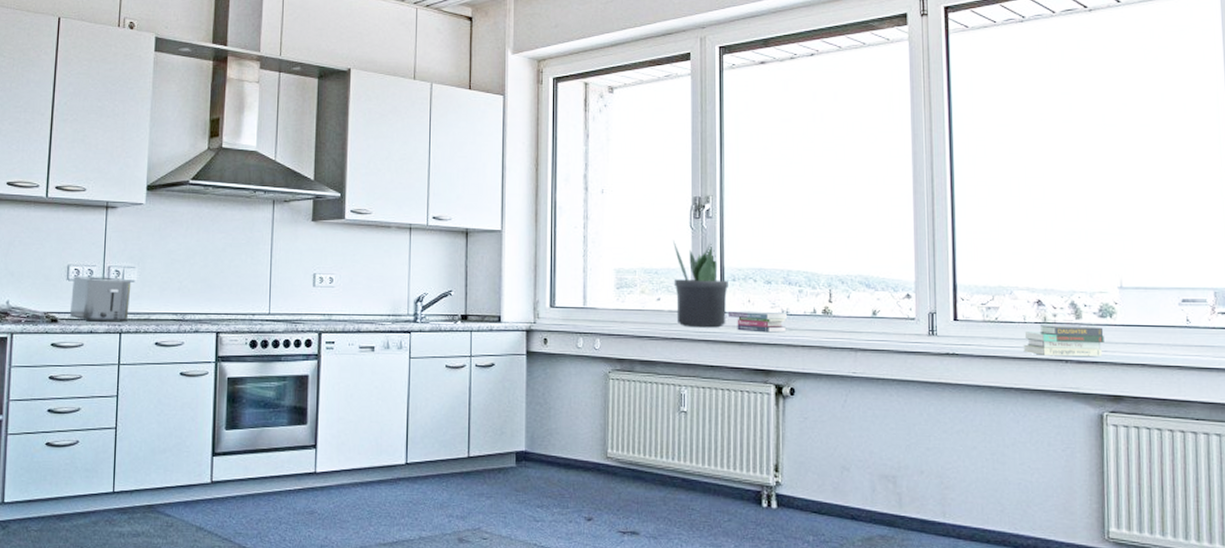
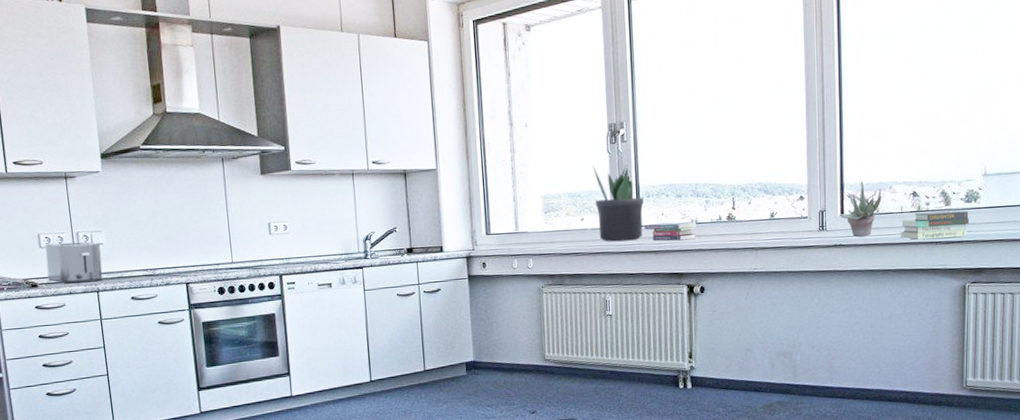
succulent plant: none [952,283,1001,347] -> present [839,181,882,238]

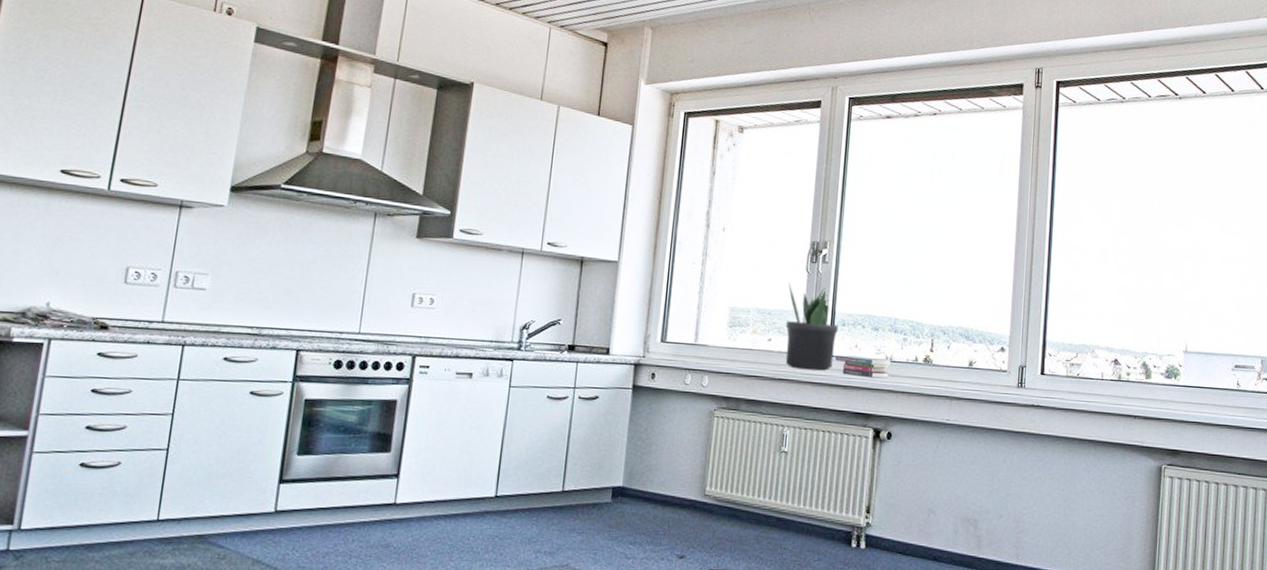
toaster: present [45,241,103,284] -> none [124,280,203,332]
succulent plant: present [839,181,882,238] -> none [1039,341,1084,401]
books: present [900,210,969,240] -> none [1099,382,1168,413]

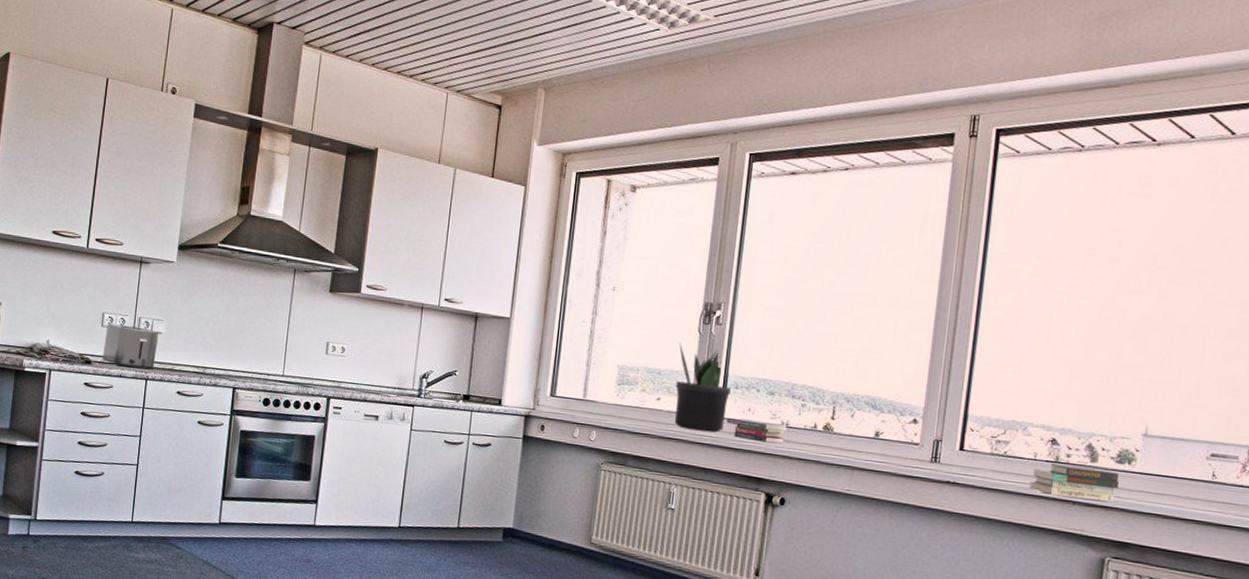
toaster: none [124,280,203,332] -> present [102,323,159,369]
books: none [1099,382,1168,413] -> present [1029,464,1120,502]

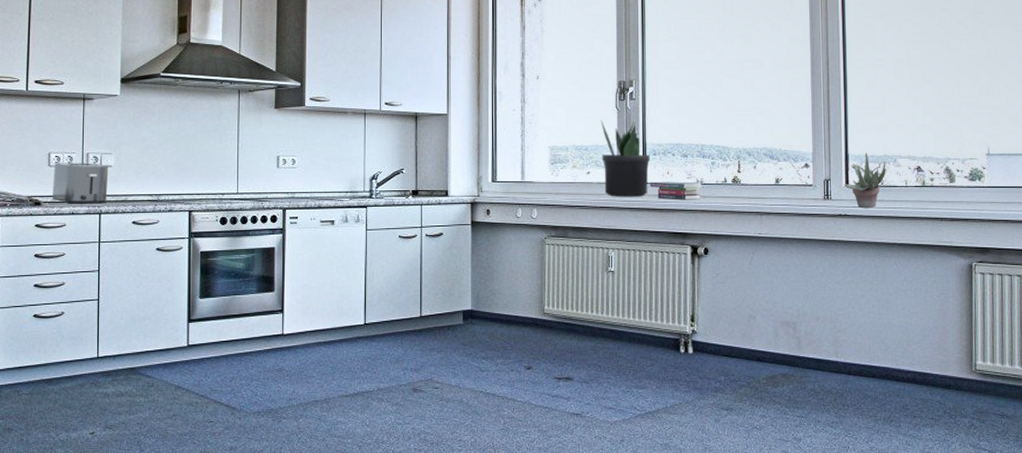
succulent plant: none [957,416,1014,480] -> present [844,153,886,209]
books: present [1029,464,1120,502] -> none [905,188,974,214]

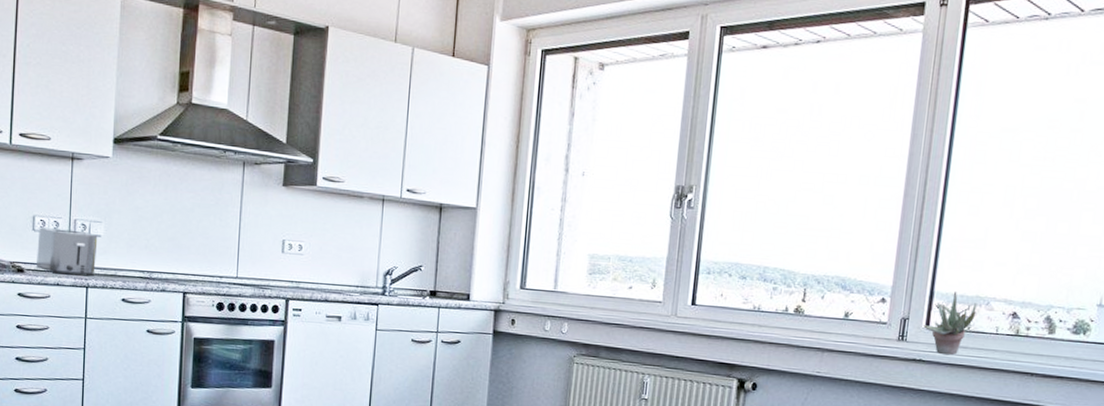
planter: present [601,121,650,197] -> none [646,230,703,320]
books: present [650,181,702,200] -> none [699,303,759,329]

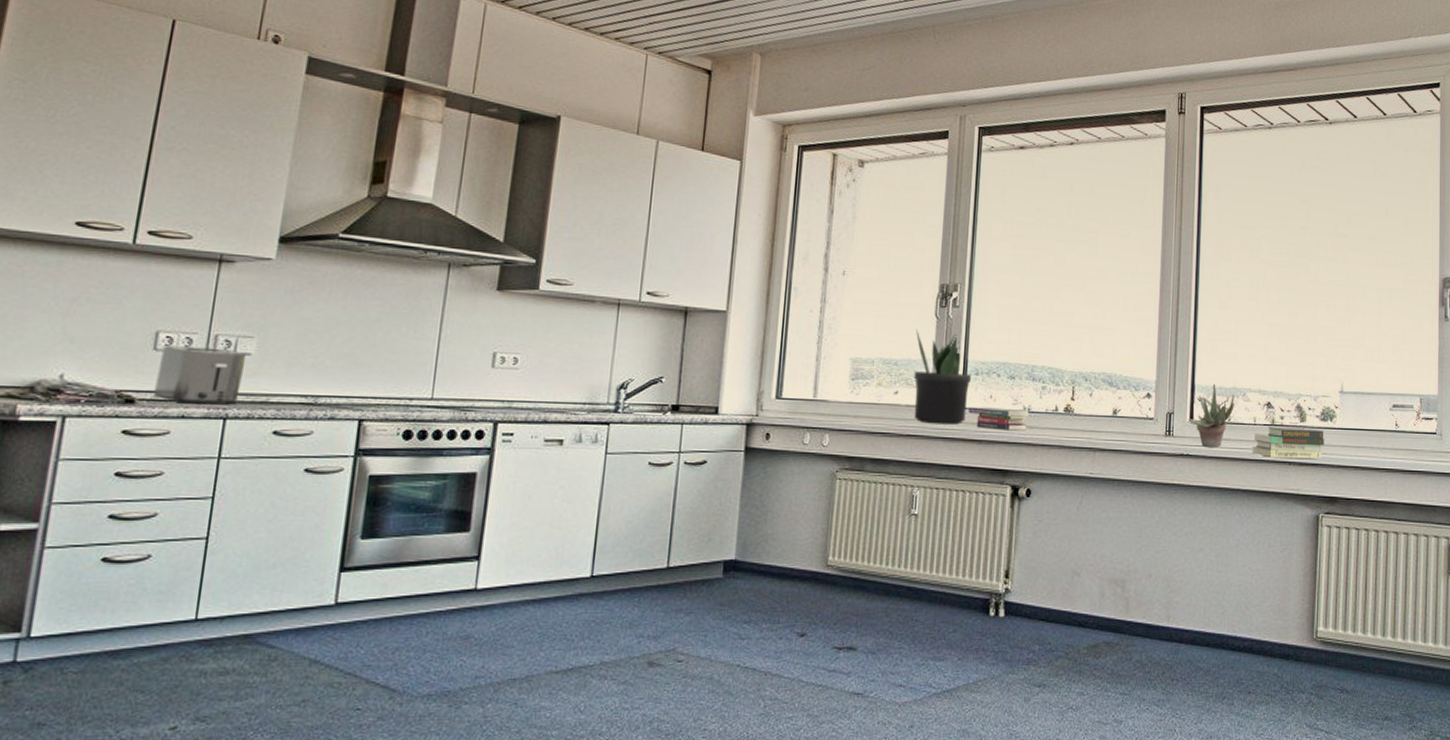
planter: none [646,230,703,320] -> present [913,330,971,425]
books: none [699,303,759,329] -> present [969,406,1029,431]
books: none [990,337,1075,372] -> present [1252,427,1324,458]

